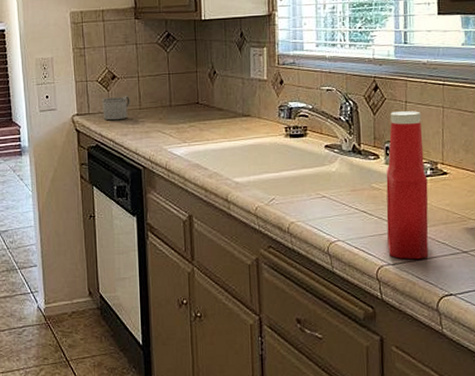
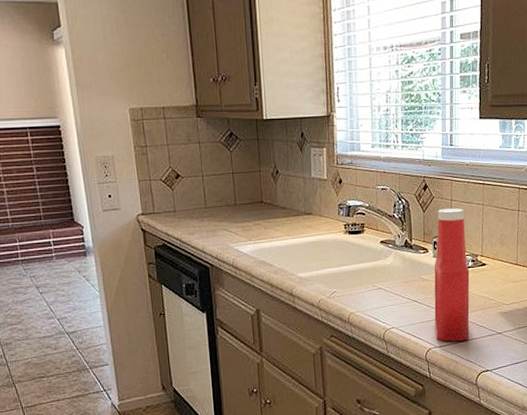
mug: present [101,96,130,121] -> none [166,195,196,220]

